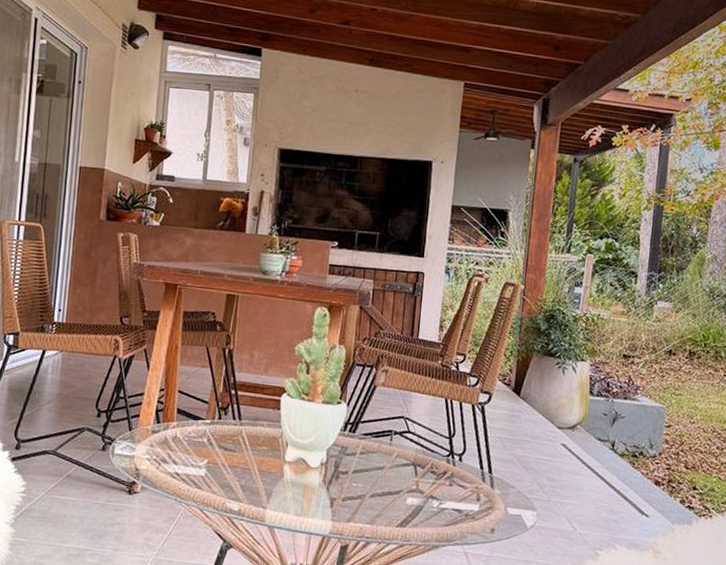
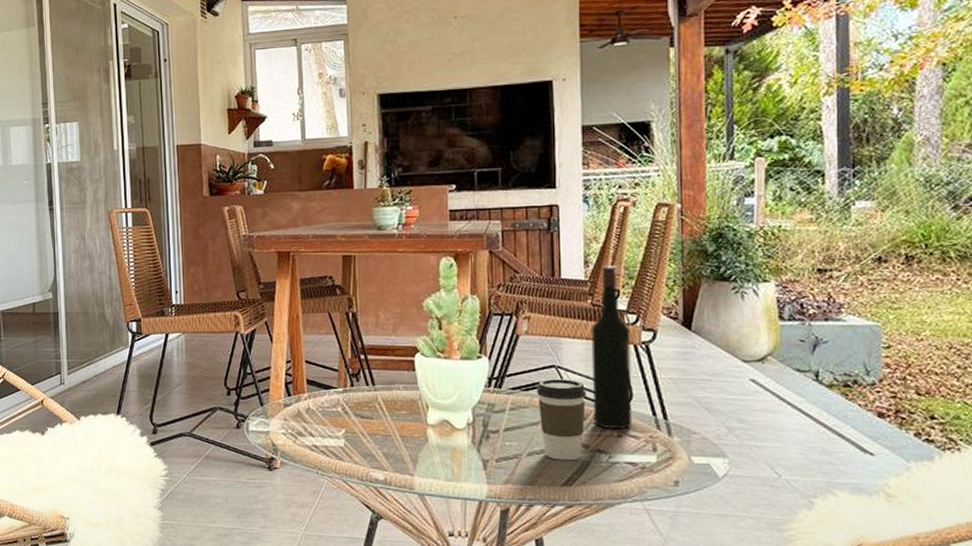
coffee cup: none [384,428,428,504] -> present [536,378,587,461]
wine bottle: none [430,332,471,479] -> present [591,266,633,430]

